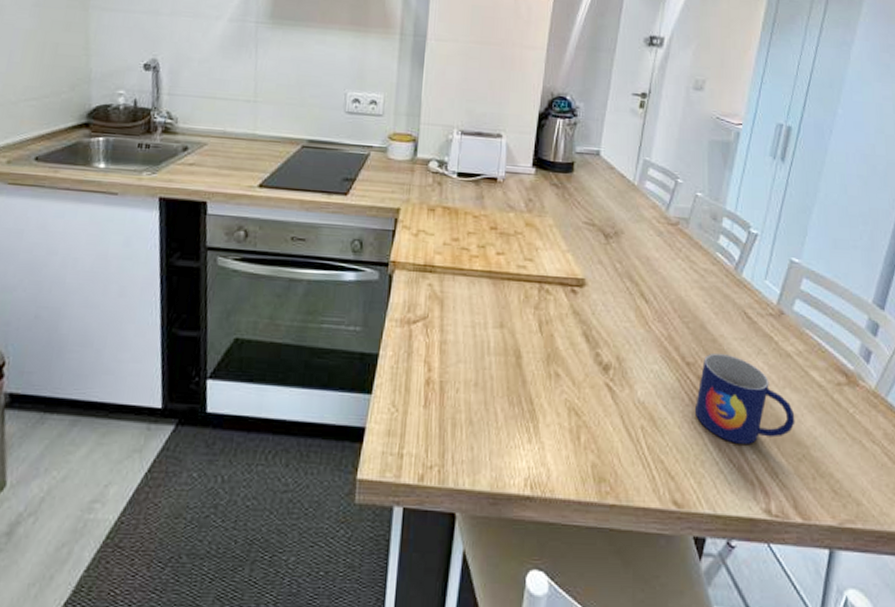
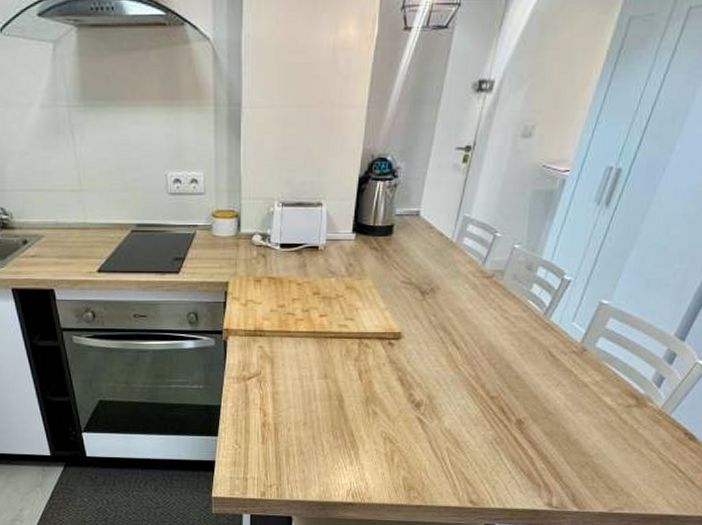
mug: present [696,352,795,444] -> none [495,387,584,457]

